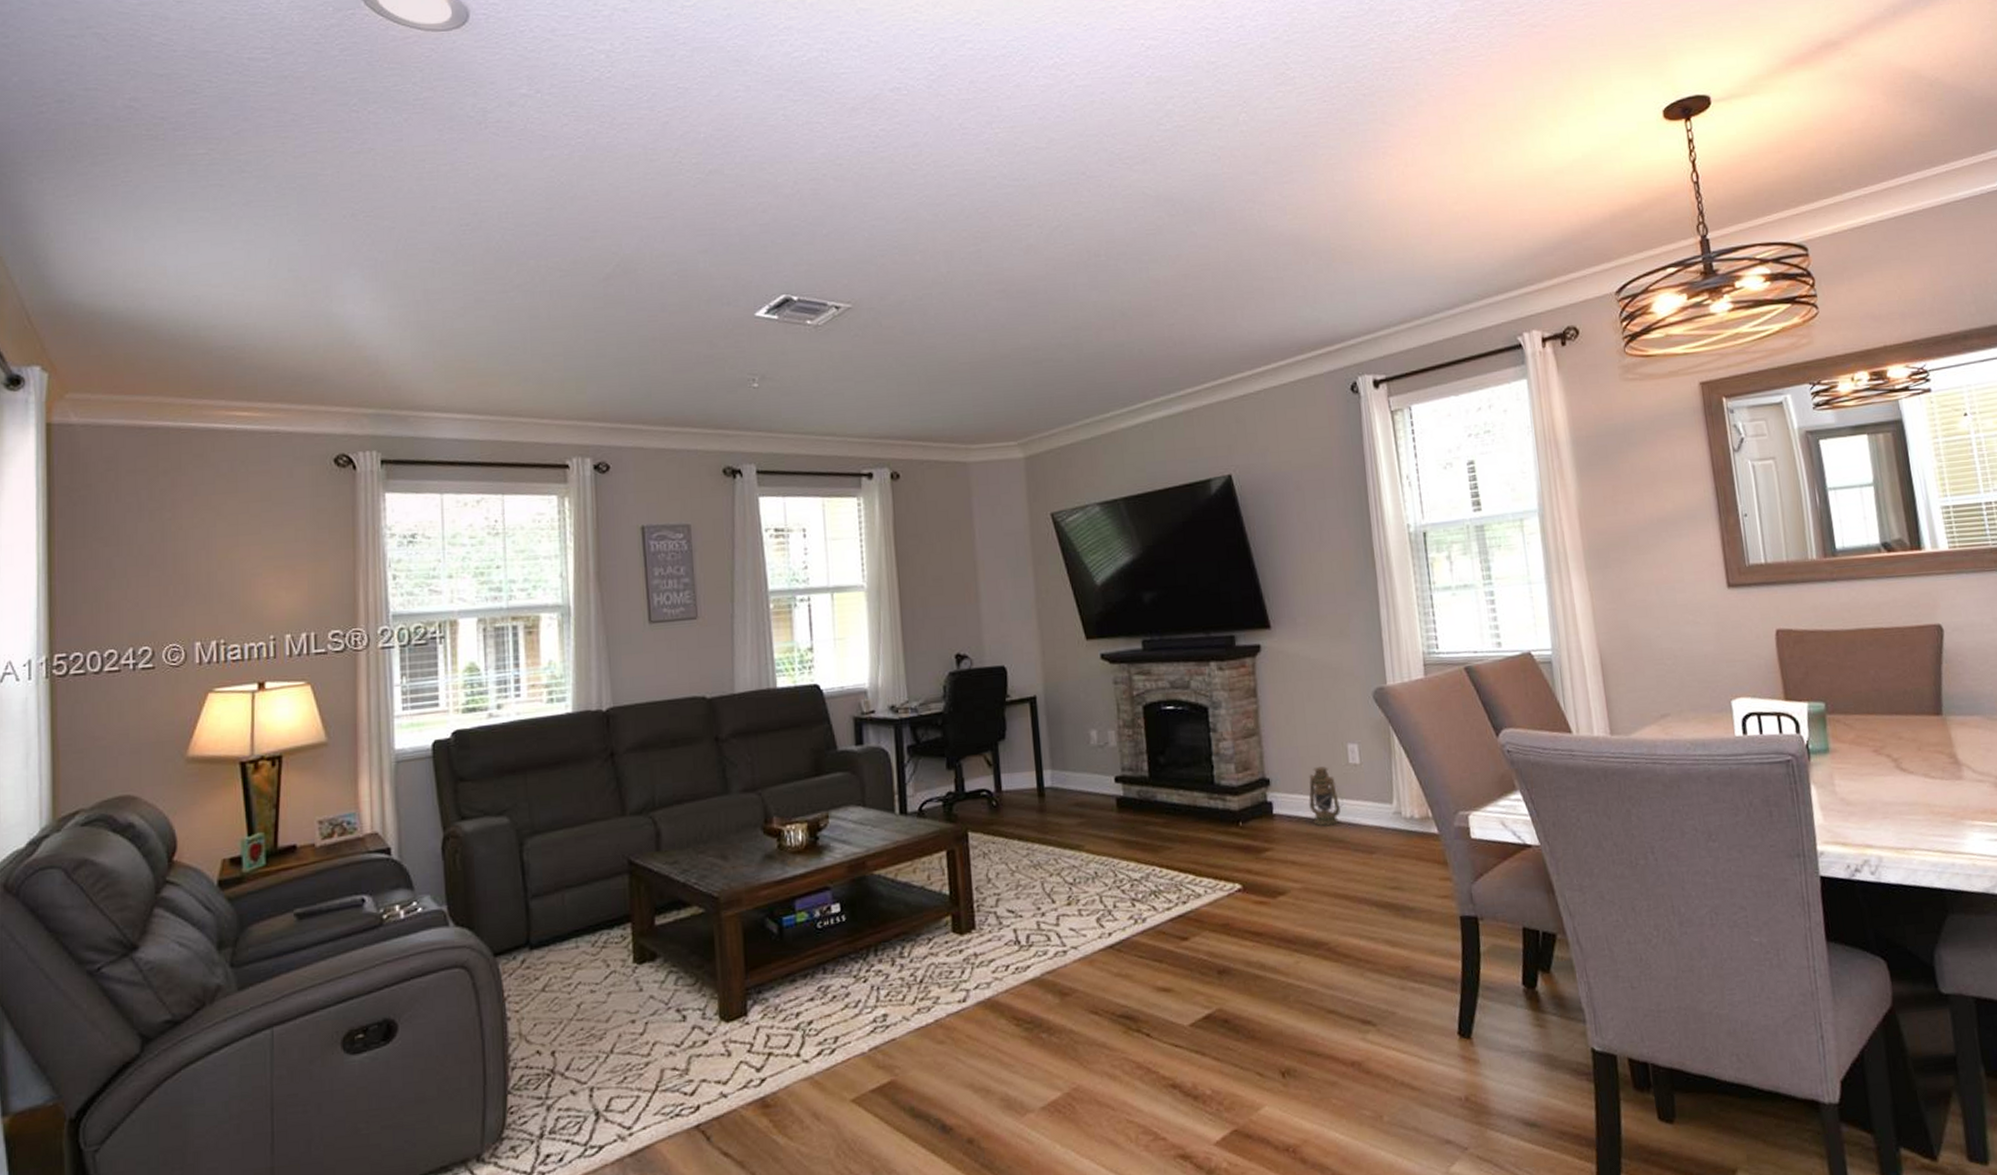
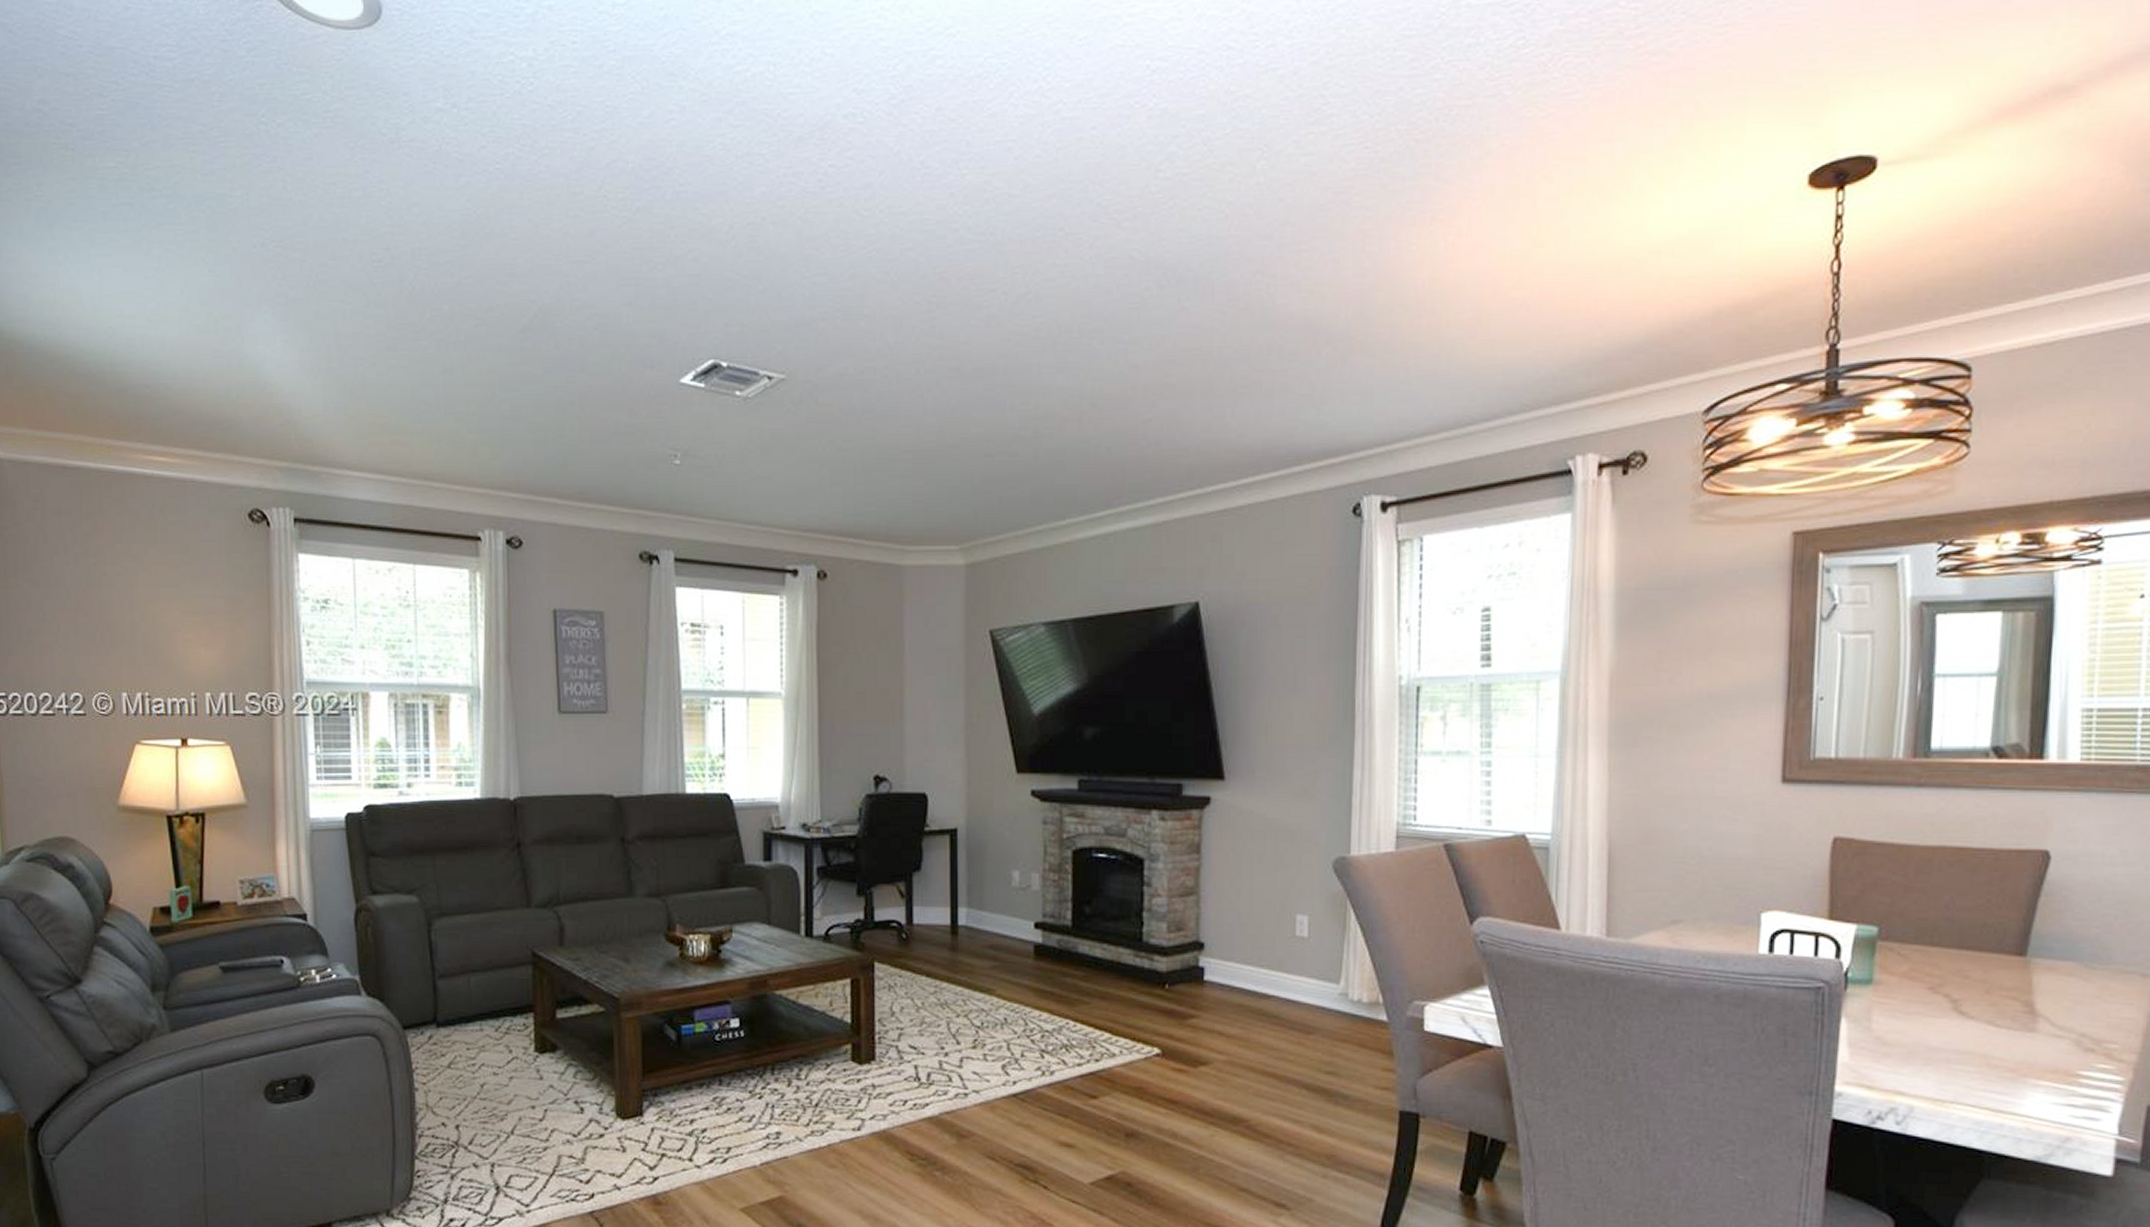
lantern: present [1308,766,1344,827] -> none [1245,936,1284,1000]

